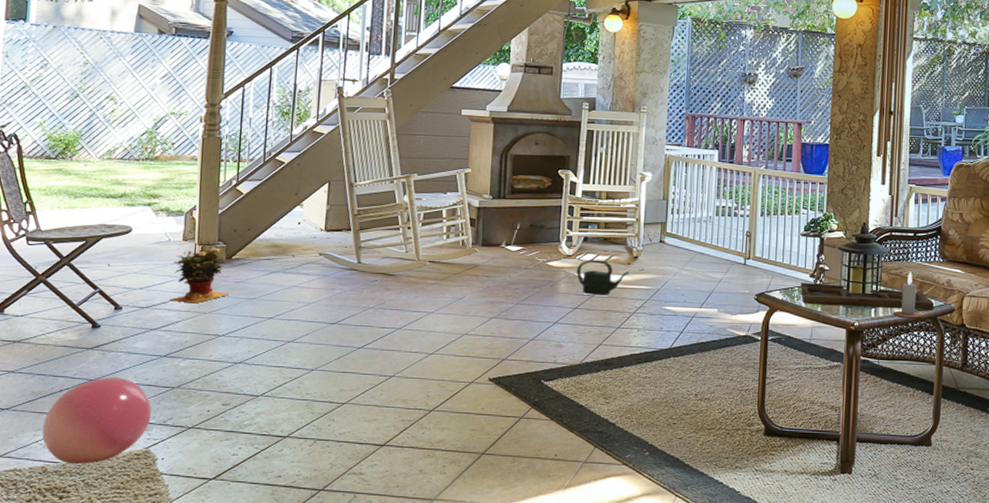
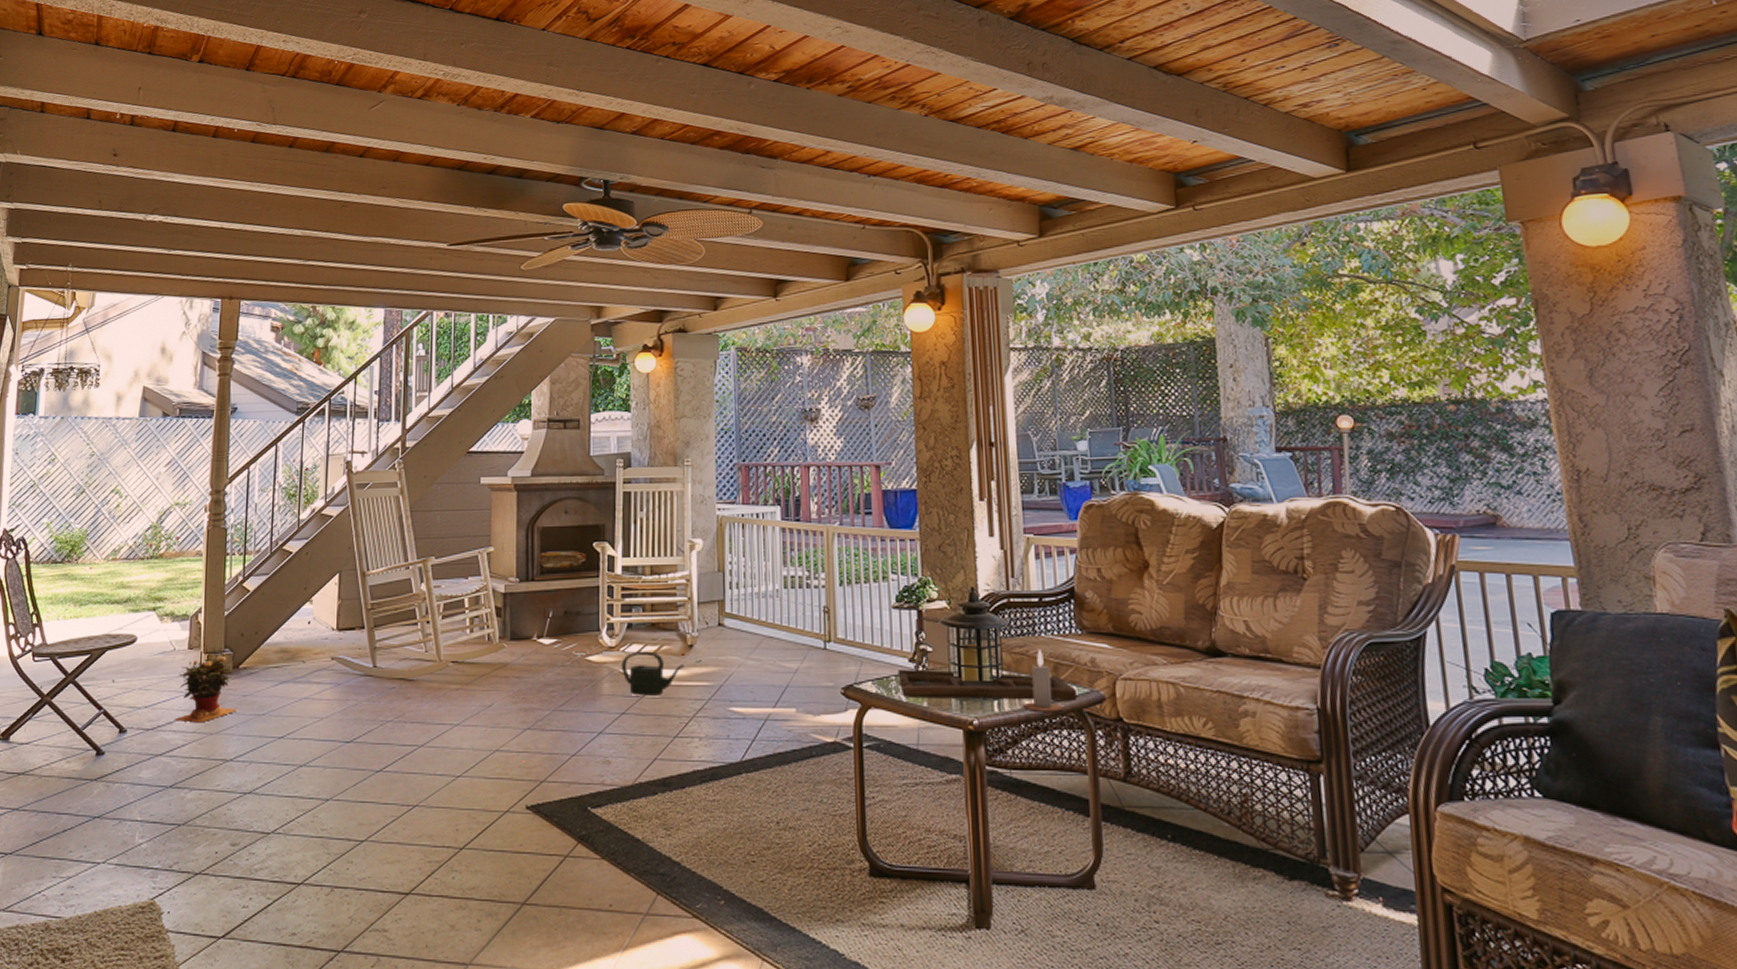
ball: present [41,377,152,464] -> none [44,814,157,919]

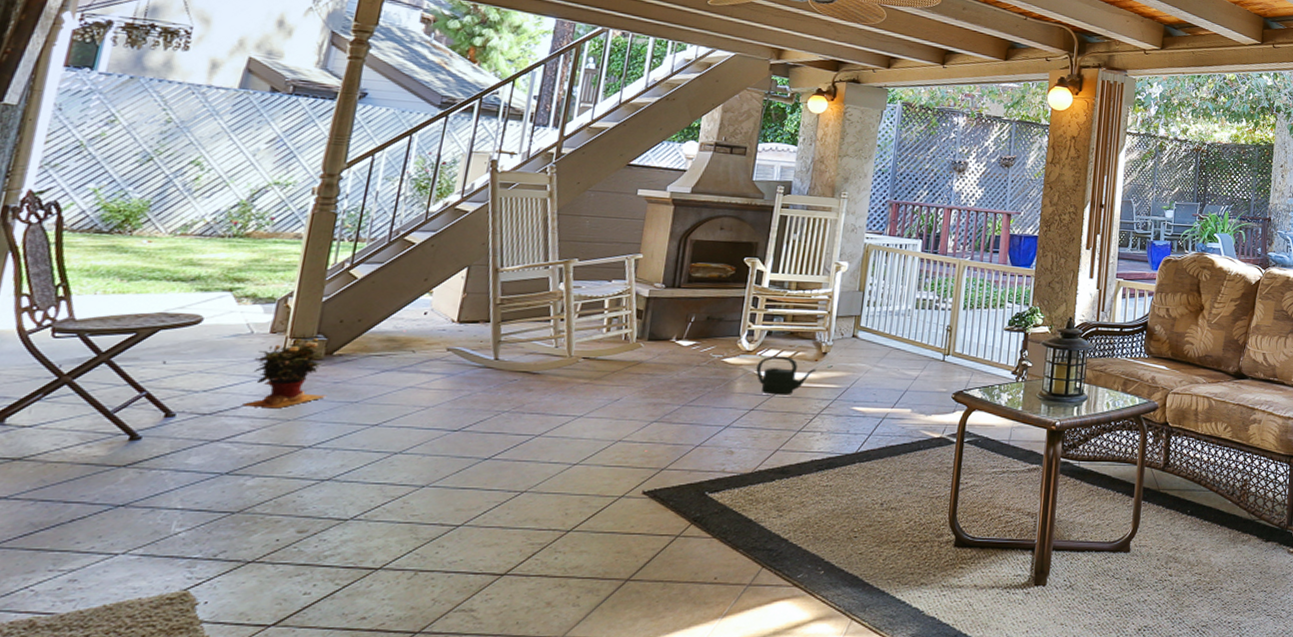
decorative tray: present [898,669,1078,702] -> none [1000,379,1139,409]
candle: present [1023,649,1064,712] -> none [1096,368,1127,417]

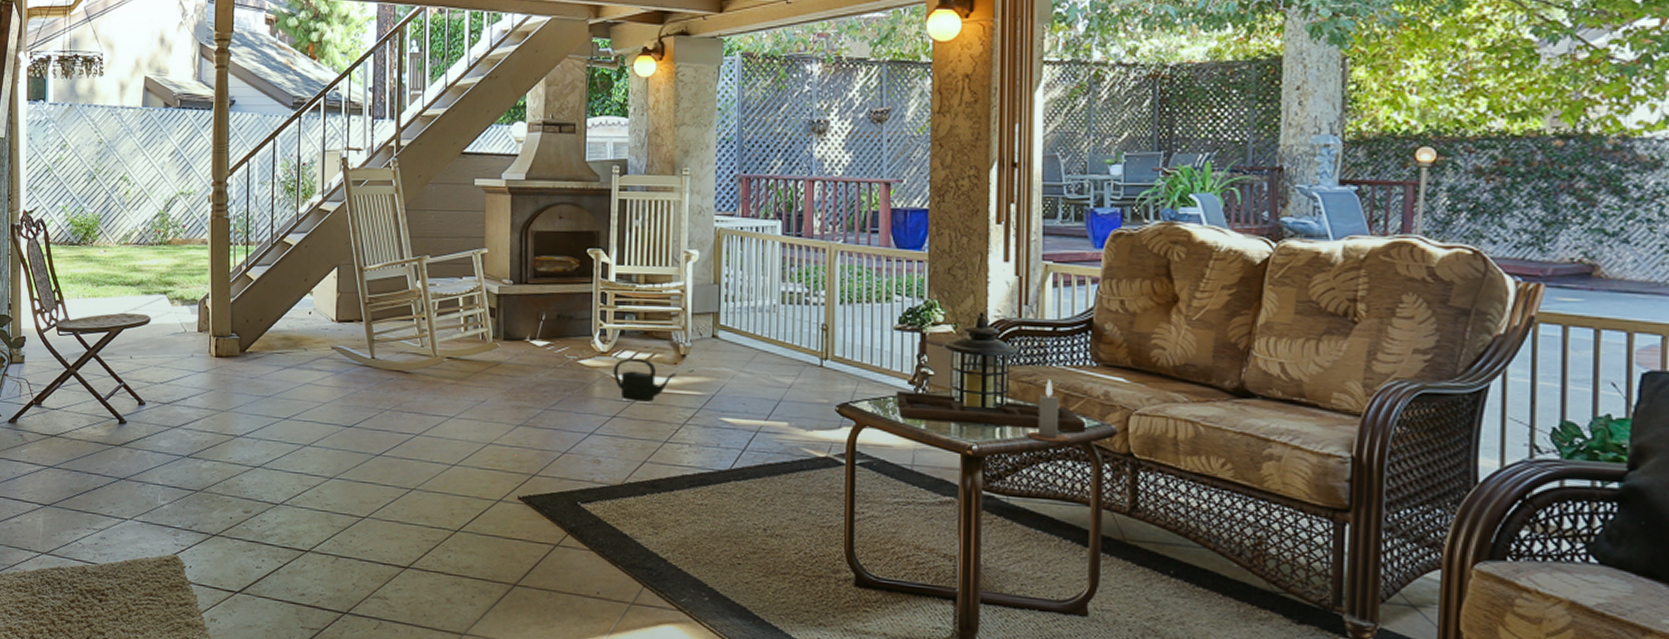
flower arrangement: present [242,338,328,409] -> none [189,336,247,401]
decorative tray: none [1000,379,1139,409] -> present [896,390,1087,434]
candle: none [1096,368,1127,417] -> present [1026,379,1071,443]

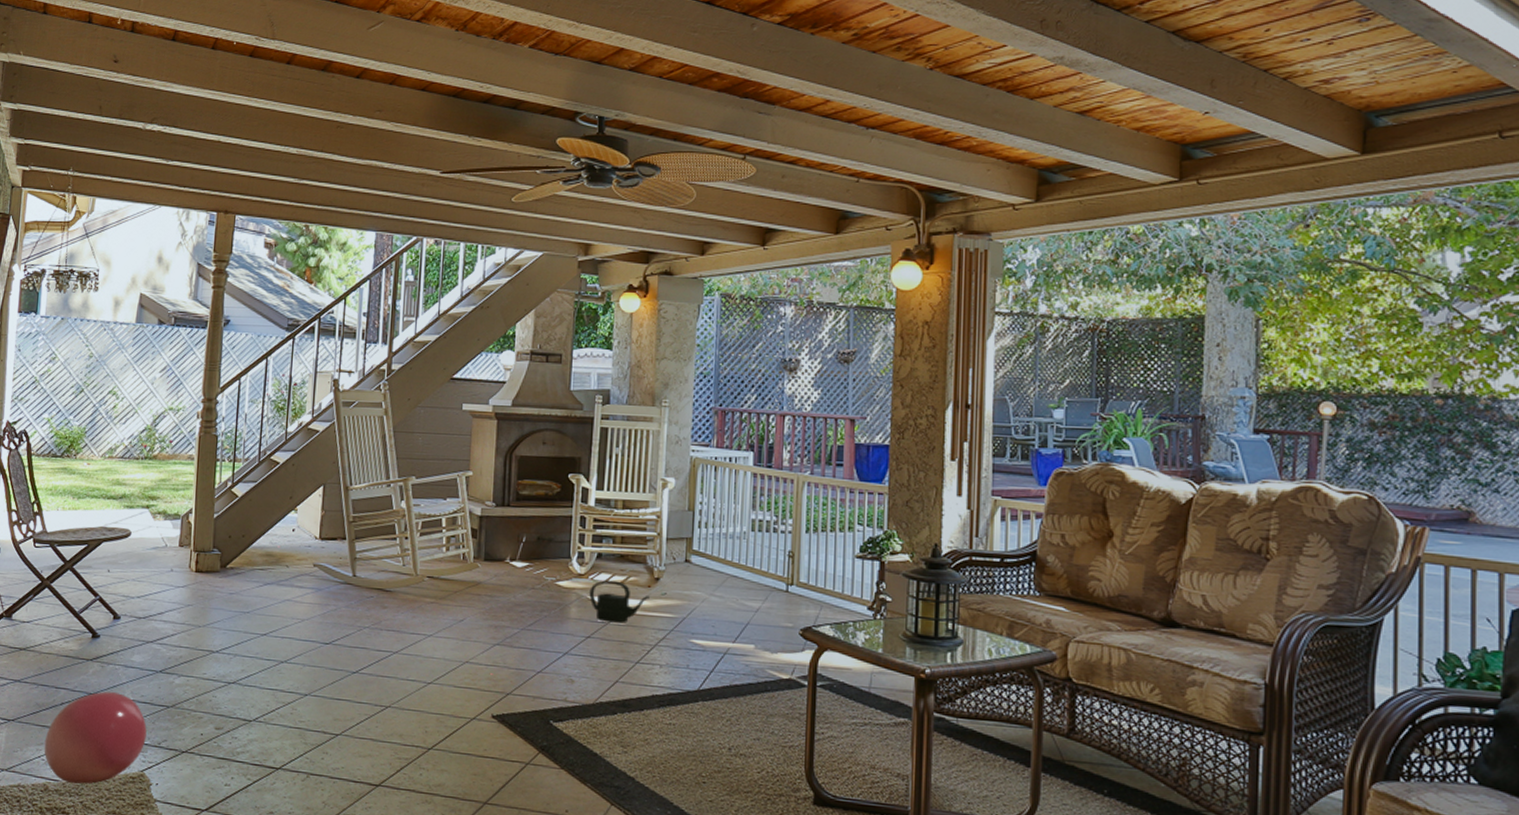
ball: none [80,476,177,567] -> present [44,691,147,784]
decorative tray: present [896,390,1087,434] -> none [856,615,1030,659]
candle: present [1026,379,1071,443] -> none [975,607,1016,668]

